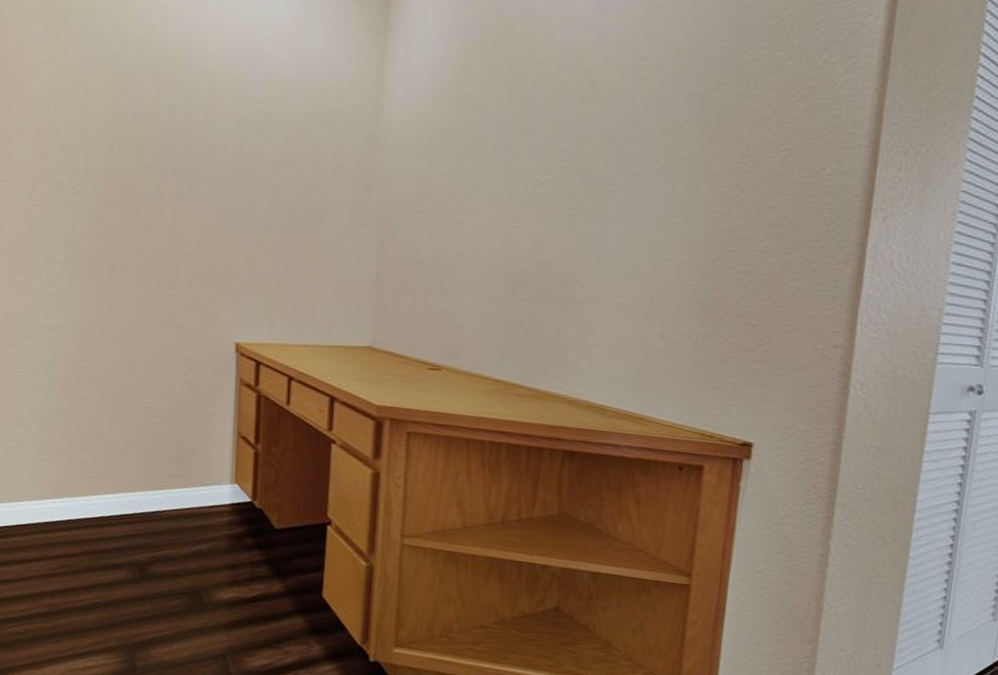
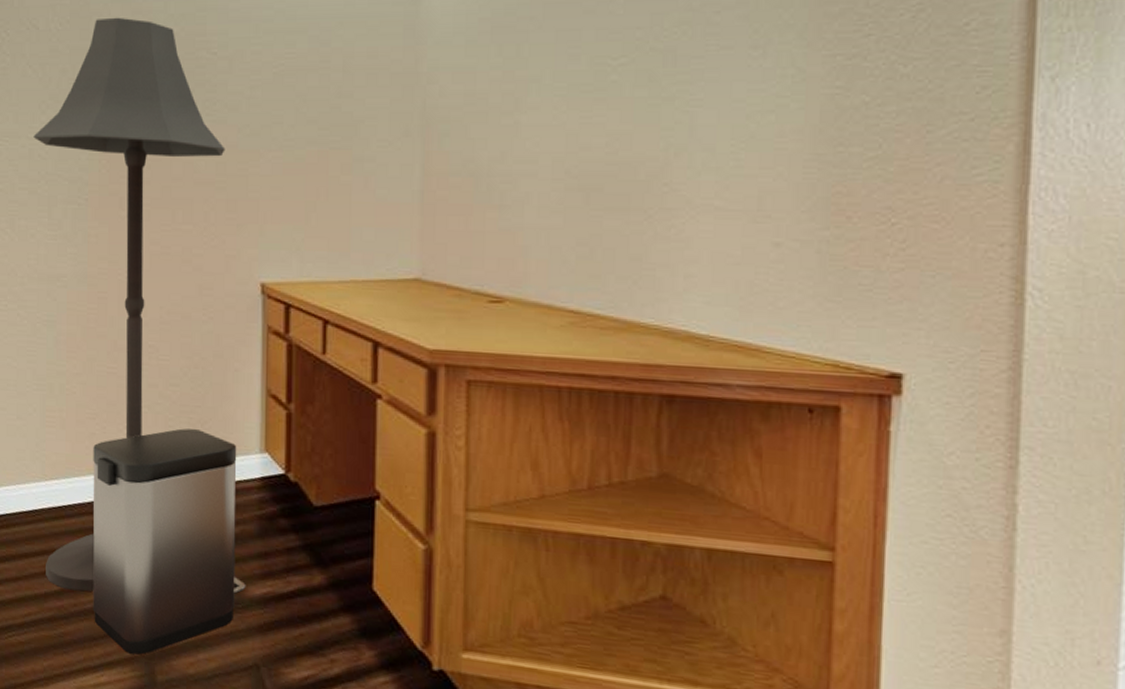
floor lamp: none [33,103,207,592] -> present [33,17,225,592]
pedal bin: none [82,461,216,644] -> present [93,428,246,655]

